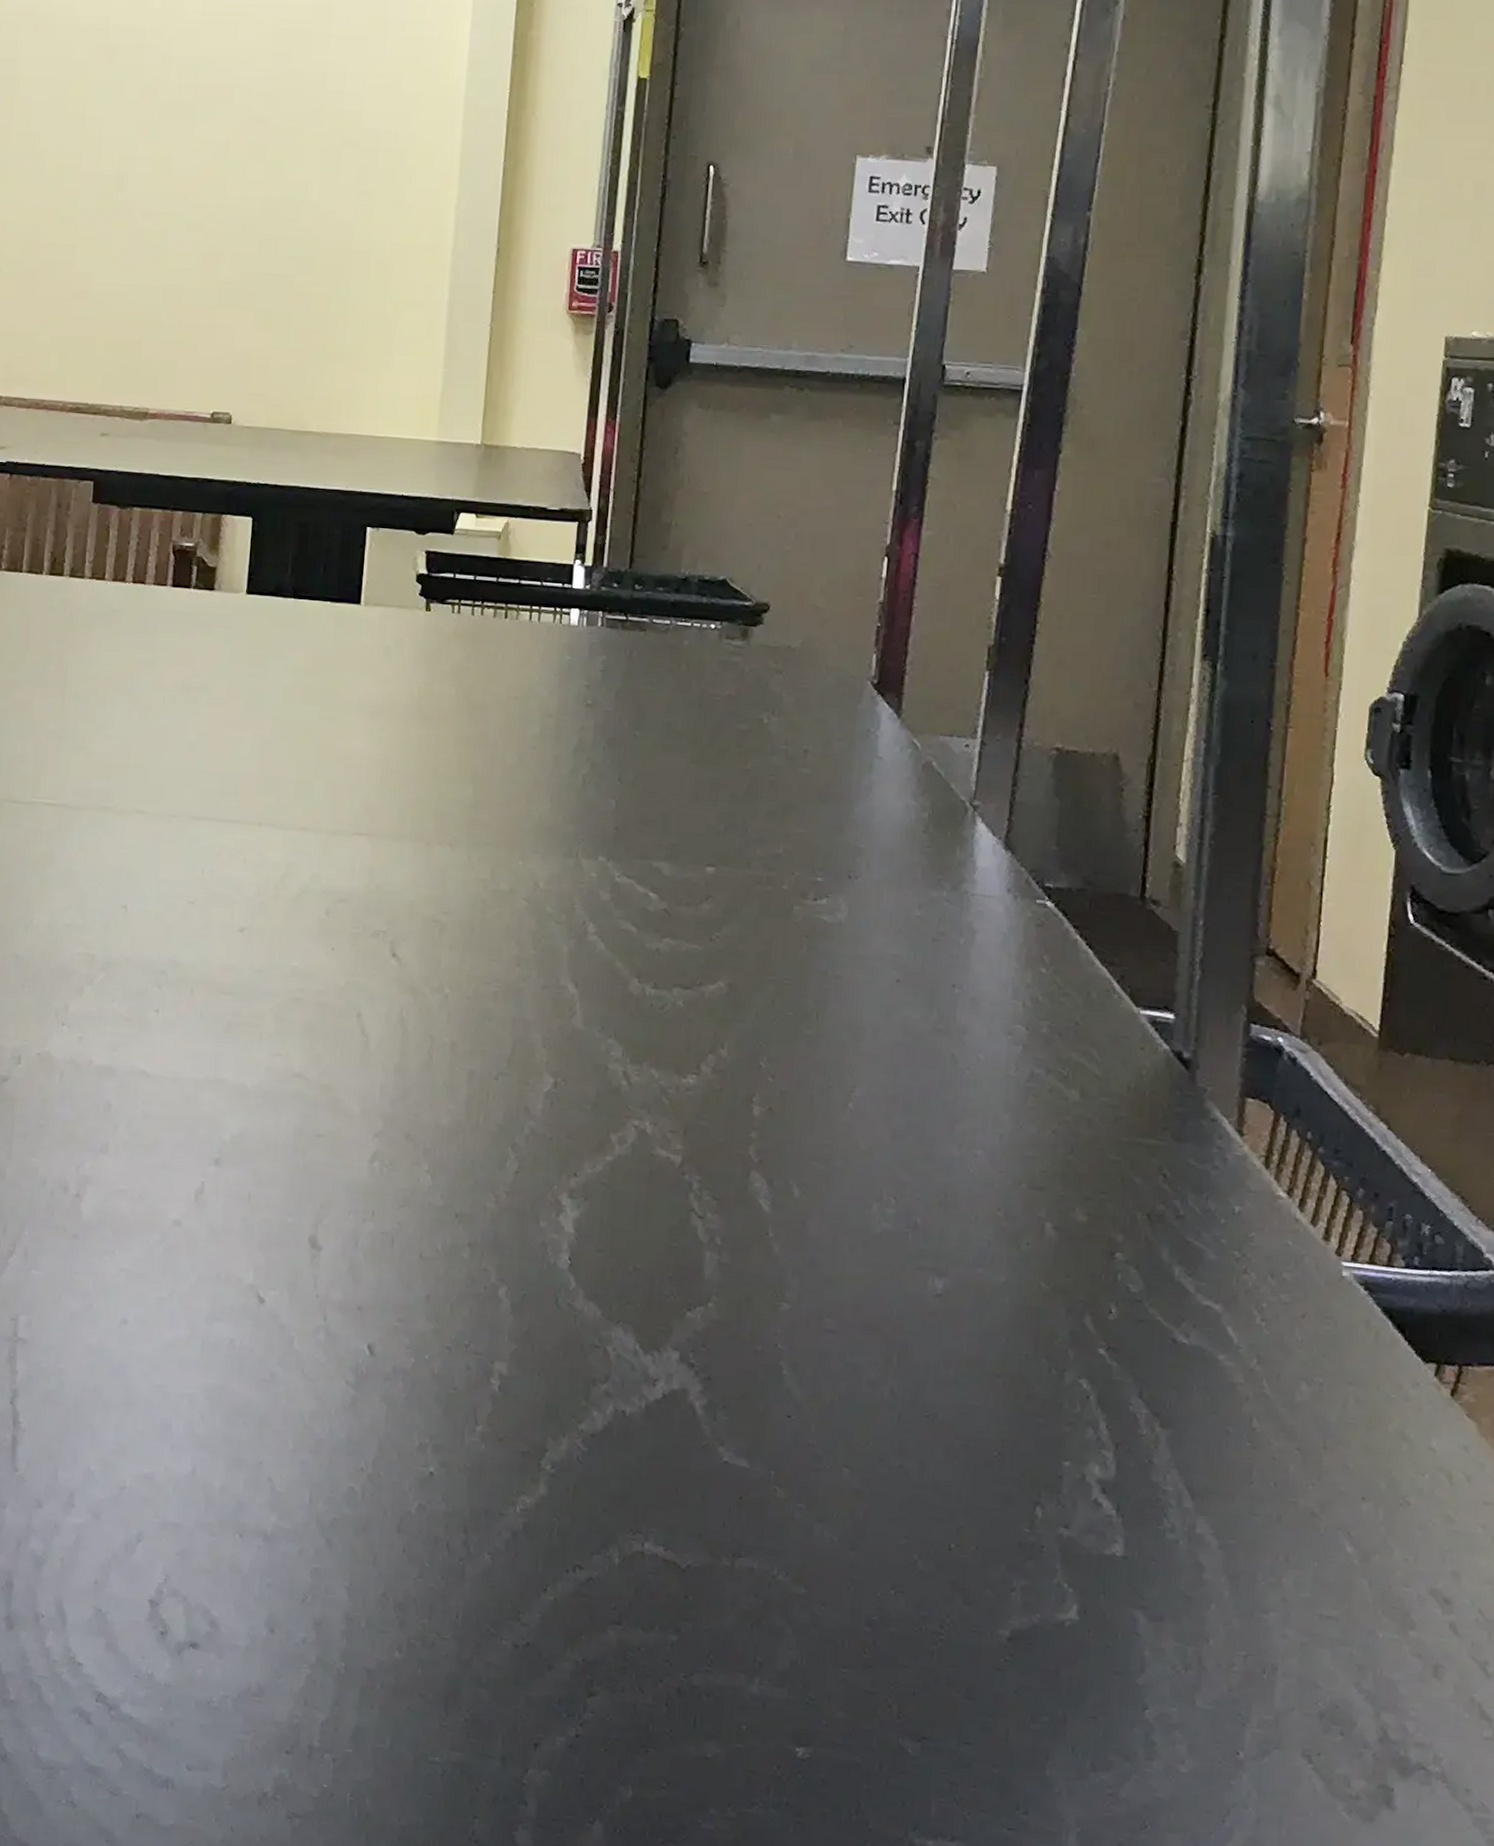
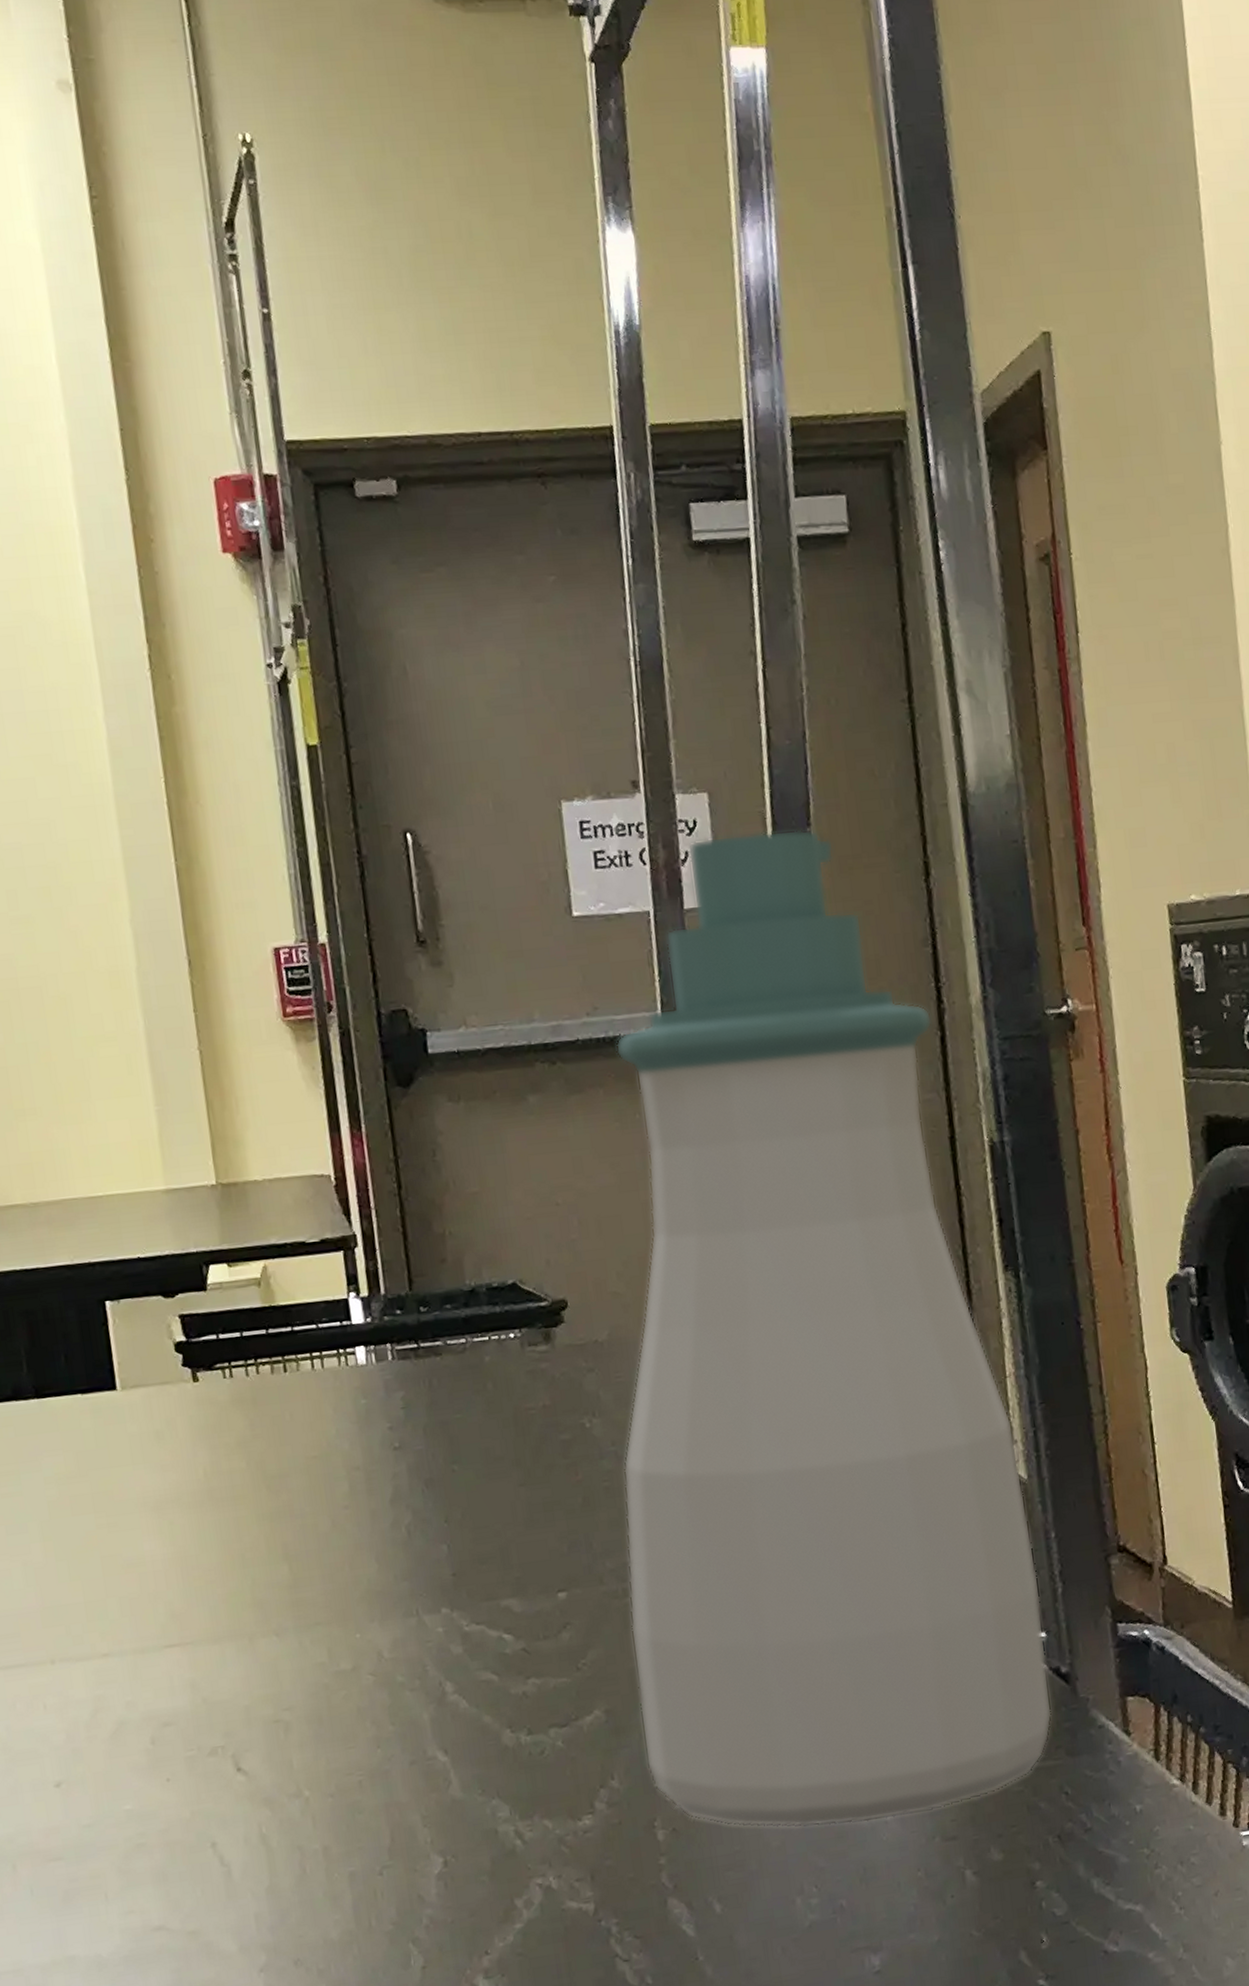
soap bottle: none [756,208,1181,1157] -> present [615,829,1053,1828]

